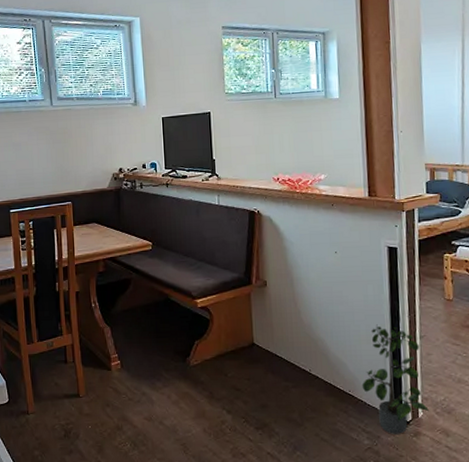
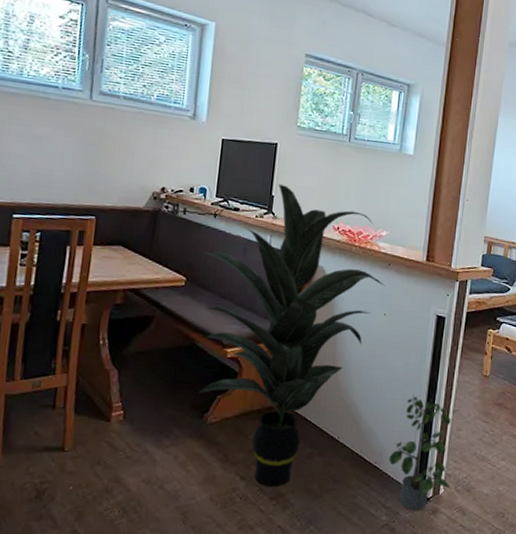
indoor plant: none [160,147,332,419] -> present [198,183,386,488]

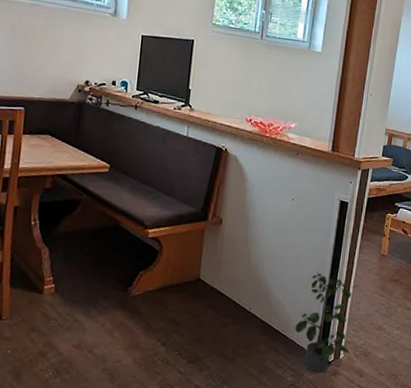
indoor plant: present [198,183,386,488] -> none [123,78,294,352]

